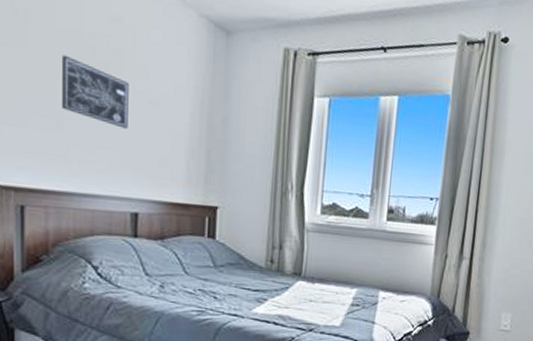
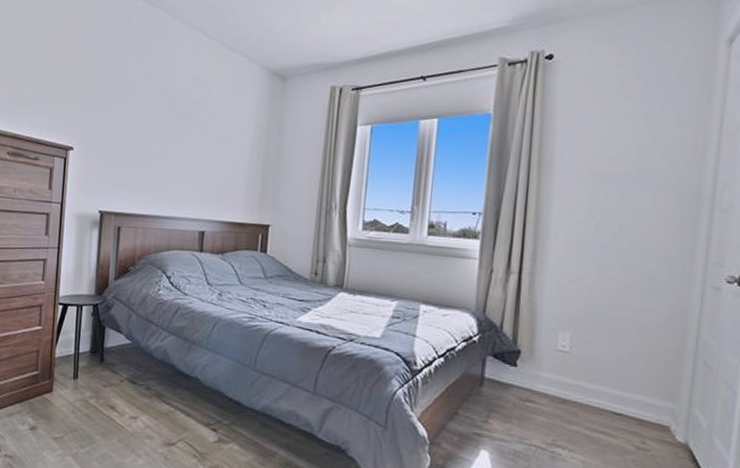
wall art: present [61,54,129,129] -> none [152,109,203,163]

